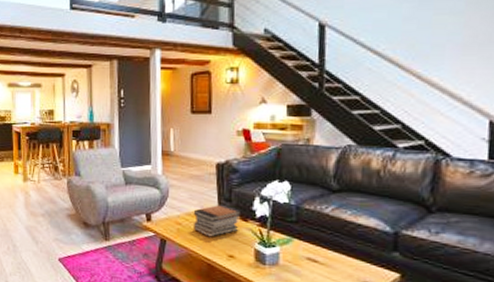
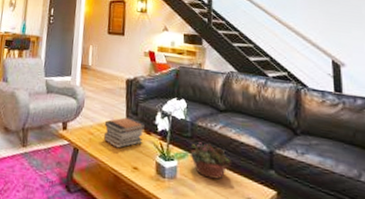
succulent planter: none [294,226,345,264] -> present [190,142,231,180]

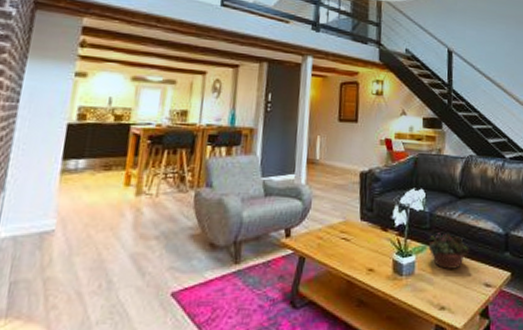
book stack: present [104,116,146,149] -> none [335,214,382,251]

